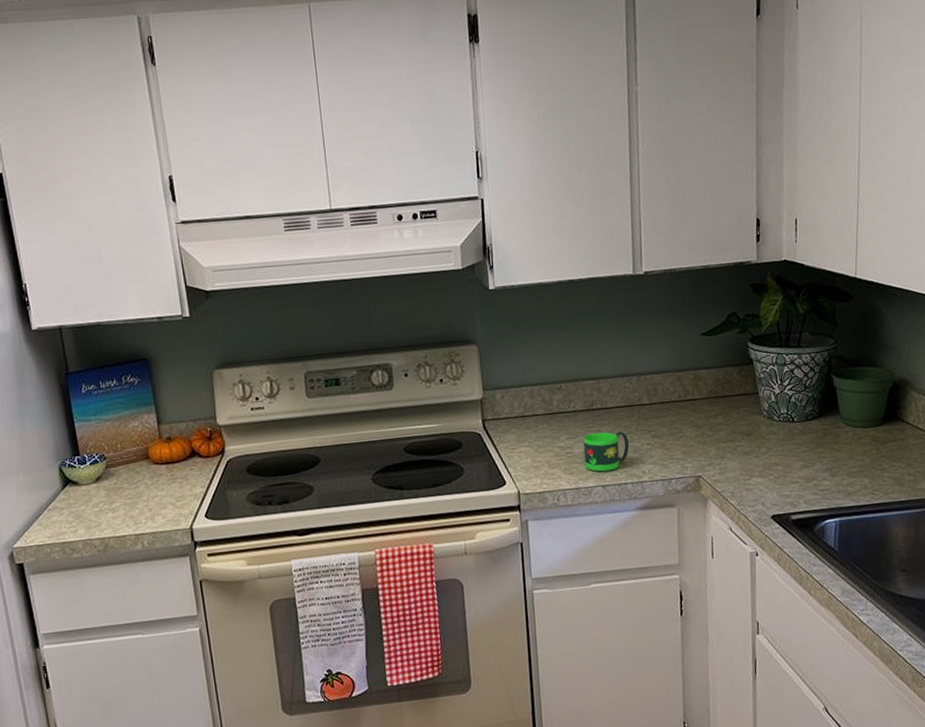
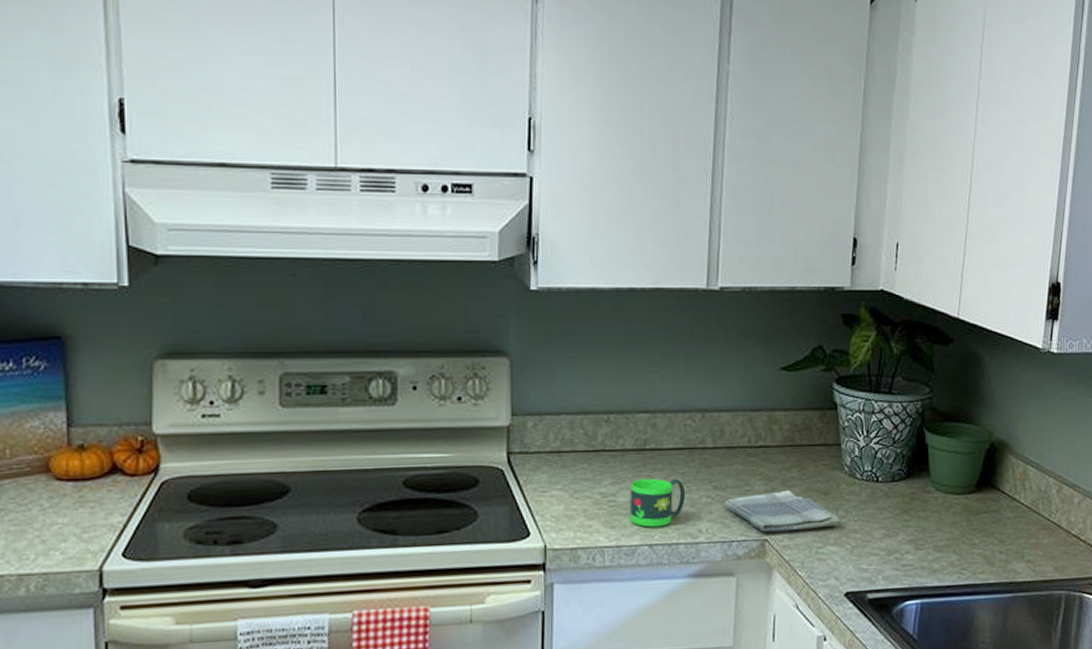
dish towel: none [661,433,763,470] -> present [723,489,840,532]

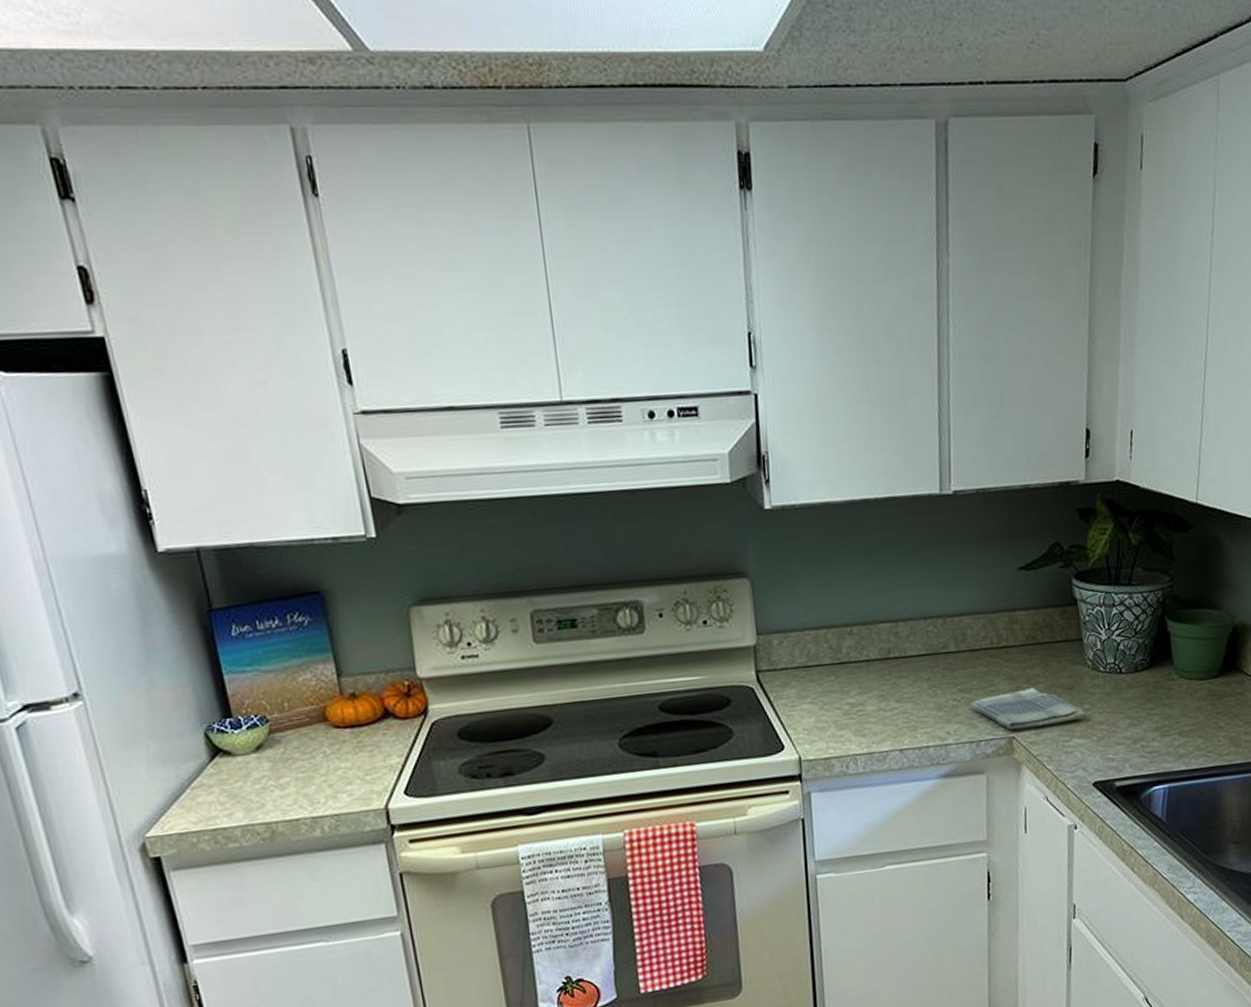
mug: present [629,478,686,528] -> none [877,684,933,733]

